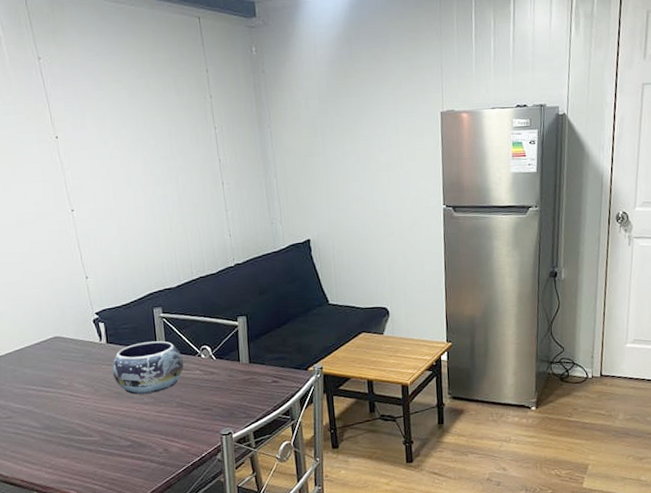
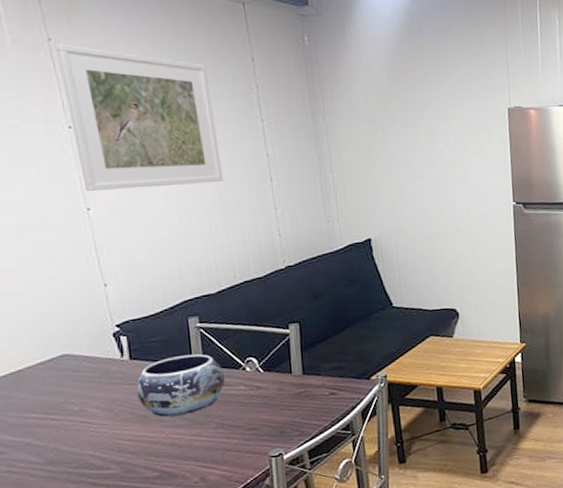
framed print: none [43,62,183,194] -> present [54,44,224,191]

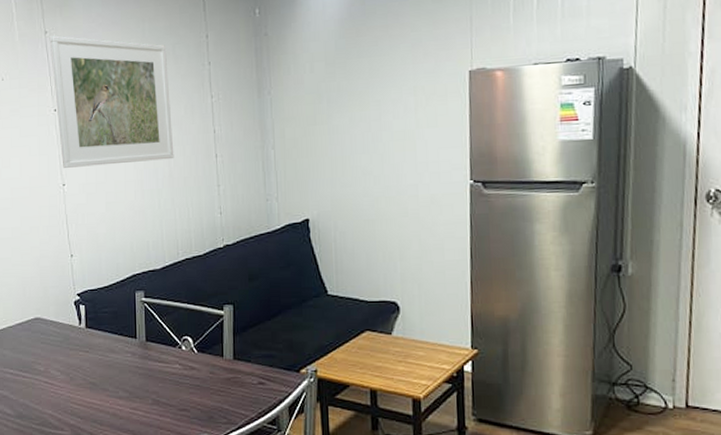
decorative bowl: present [136,354,225,417] -> none [89,328,162,387]

